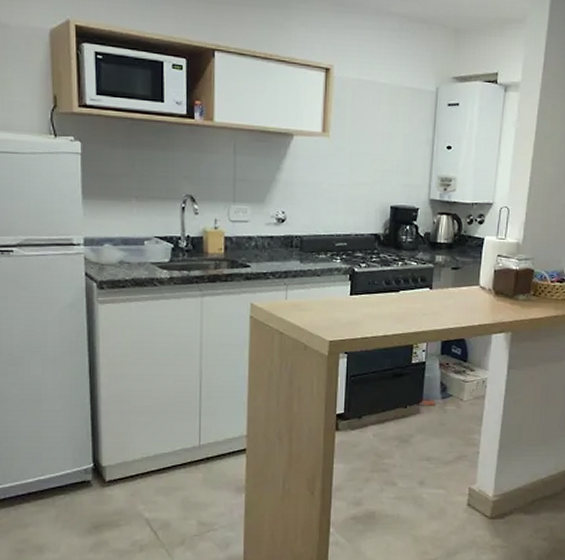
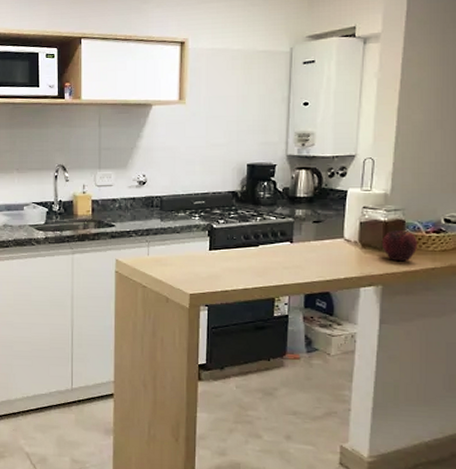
fruit: none [512,279,544,310] -> present [381,230,418,262]

